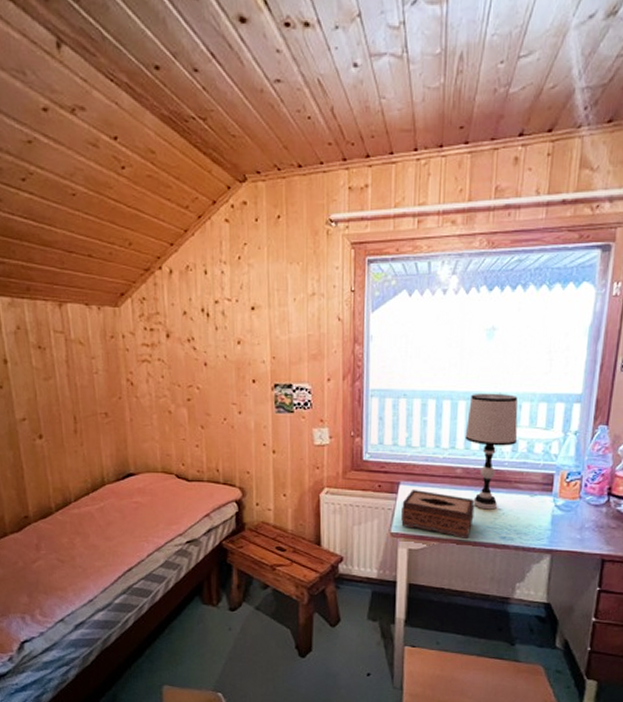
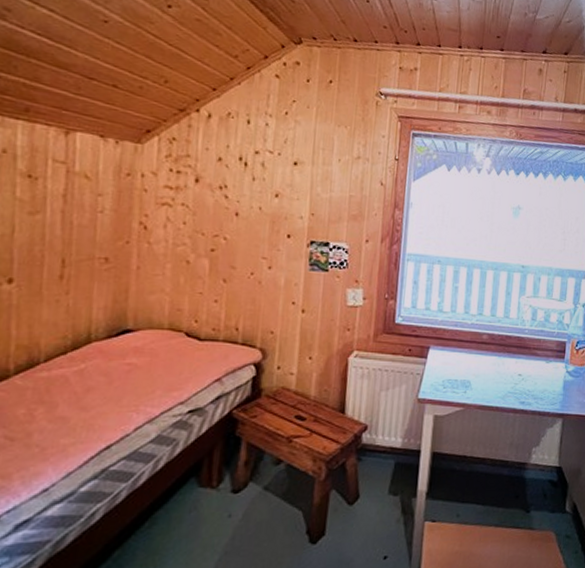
tissue box: present [401,490,475,539] -> none [428,355,498,404]
table lamp: present [465,393,518,510] -> none [491,264,538,375]

